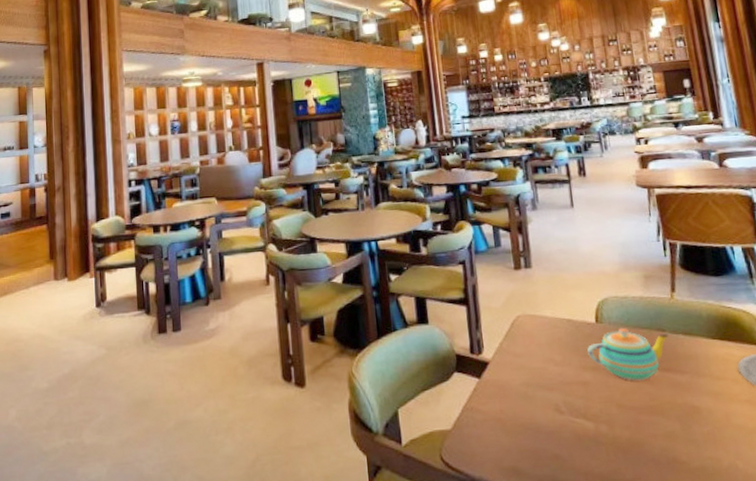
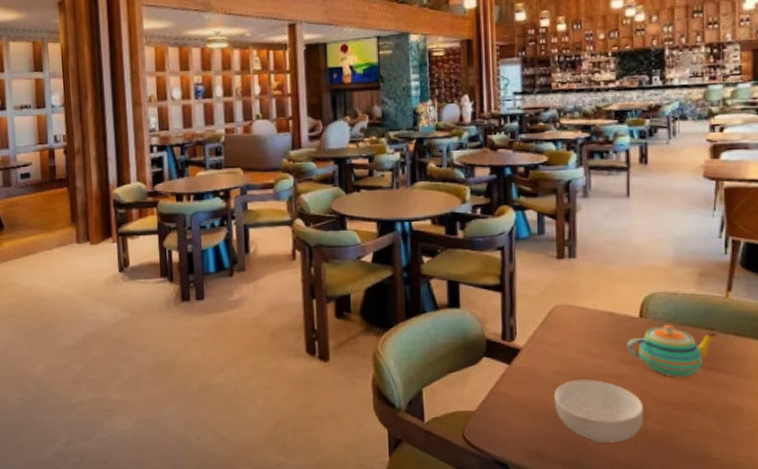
cereal bowl: none [524,388,612,455] -> present [553,380,644,444]

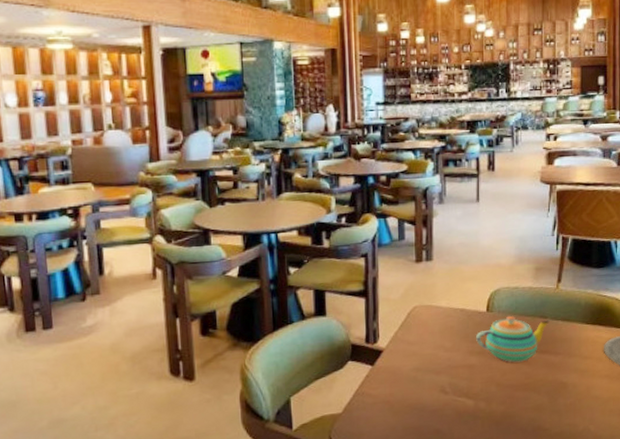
cereal bowl: present [553,380,644,444] -> none [412,372,490,429]

